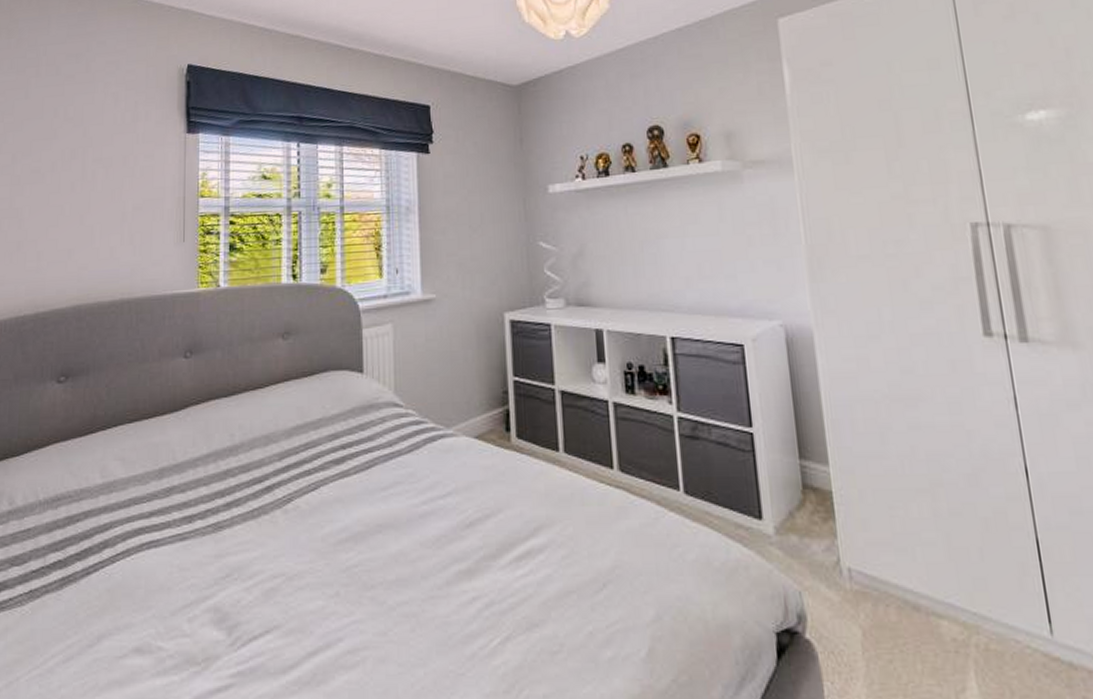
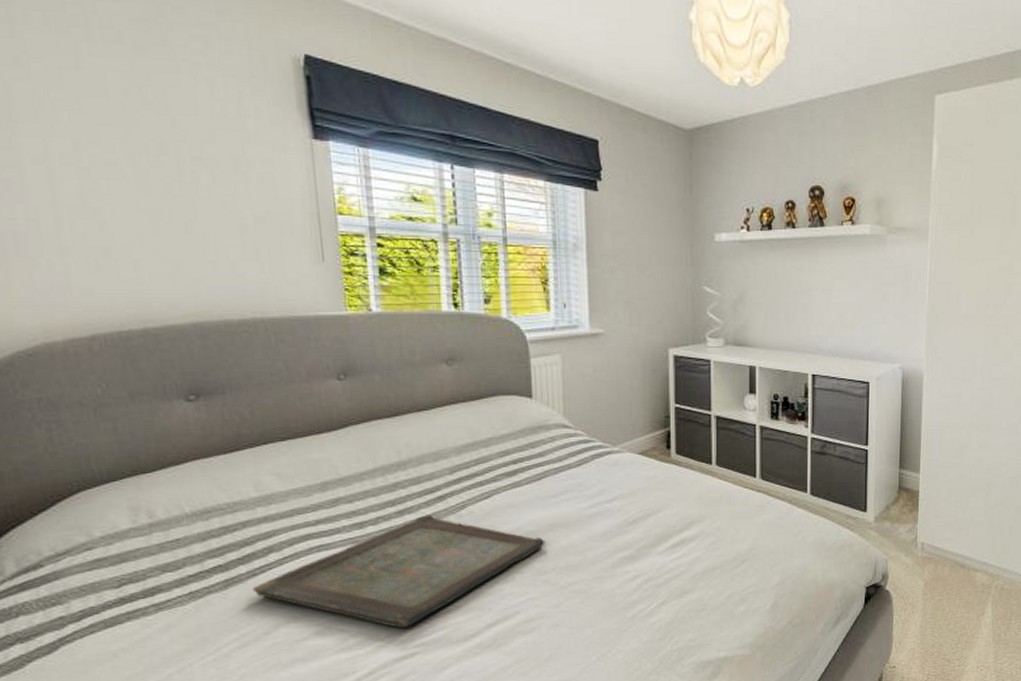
serving tray: none [85,508,373,651] -> present [253,514,545,628]

